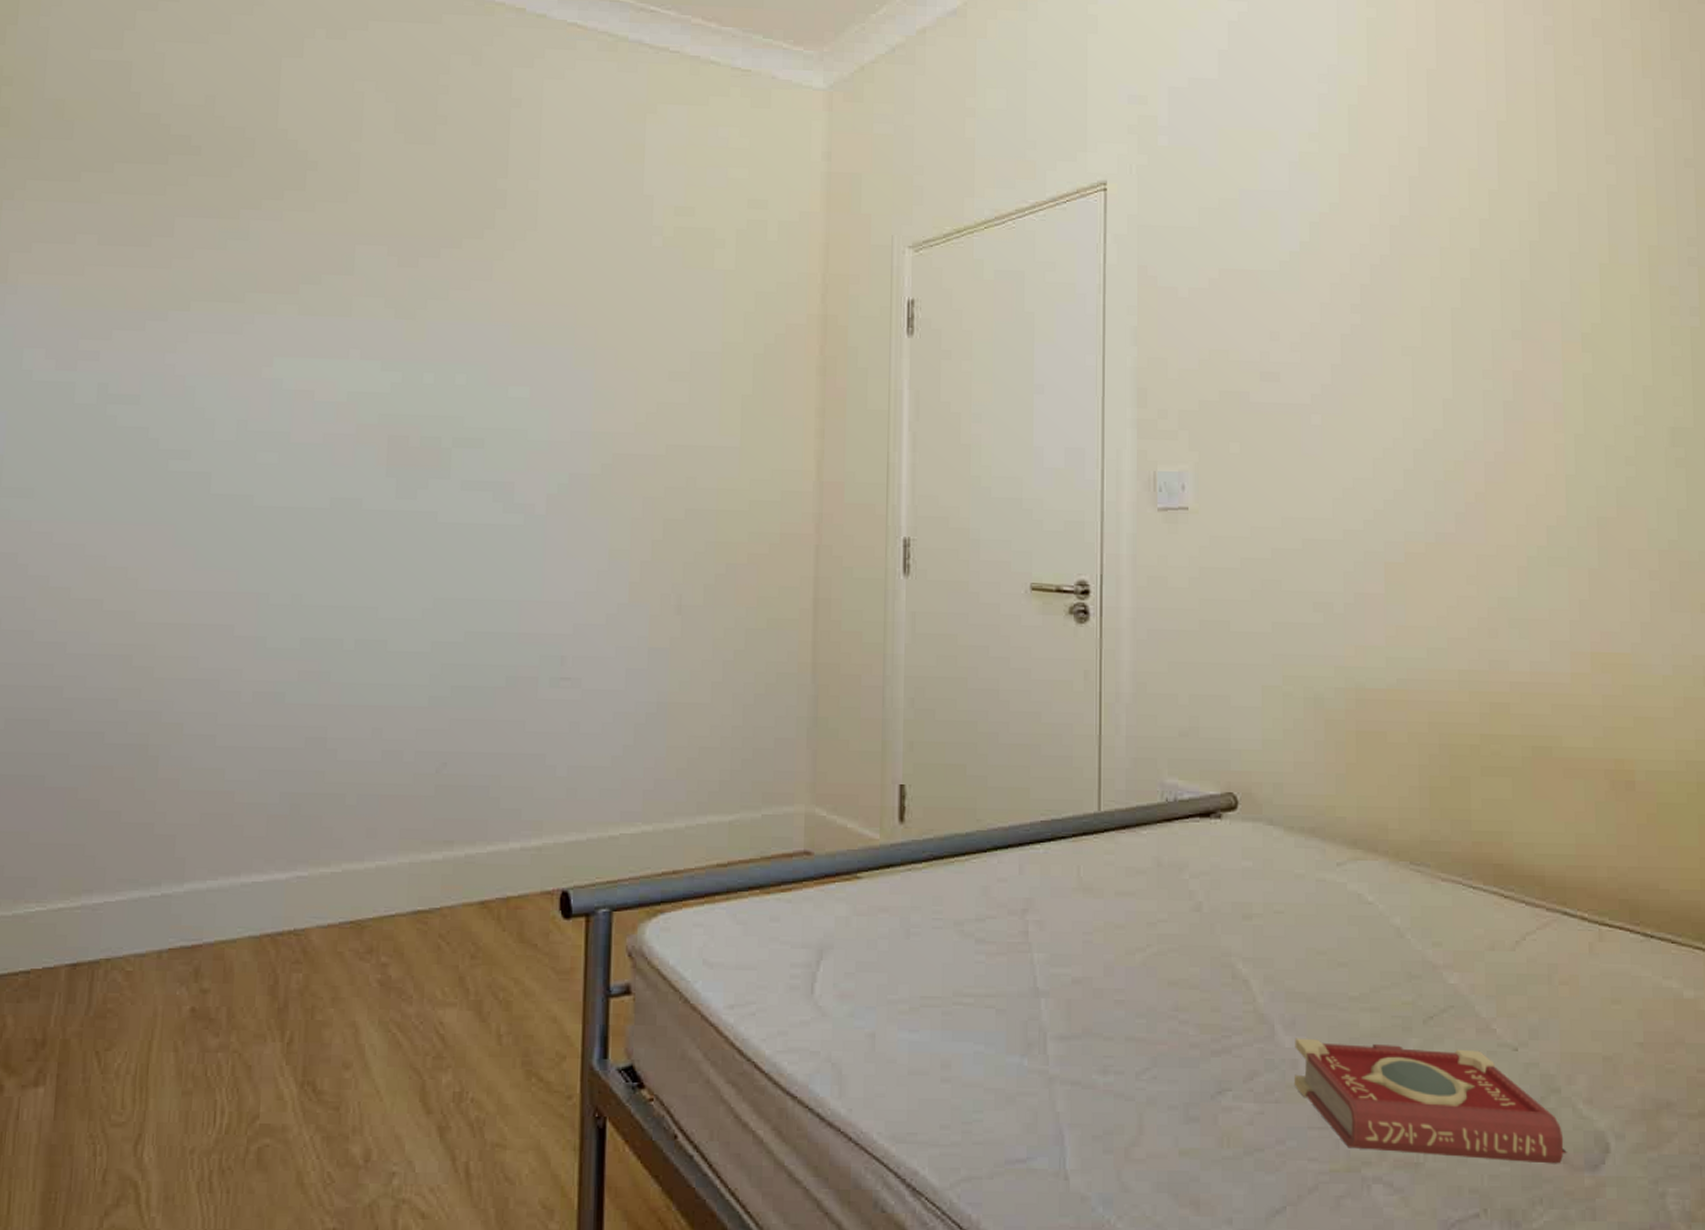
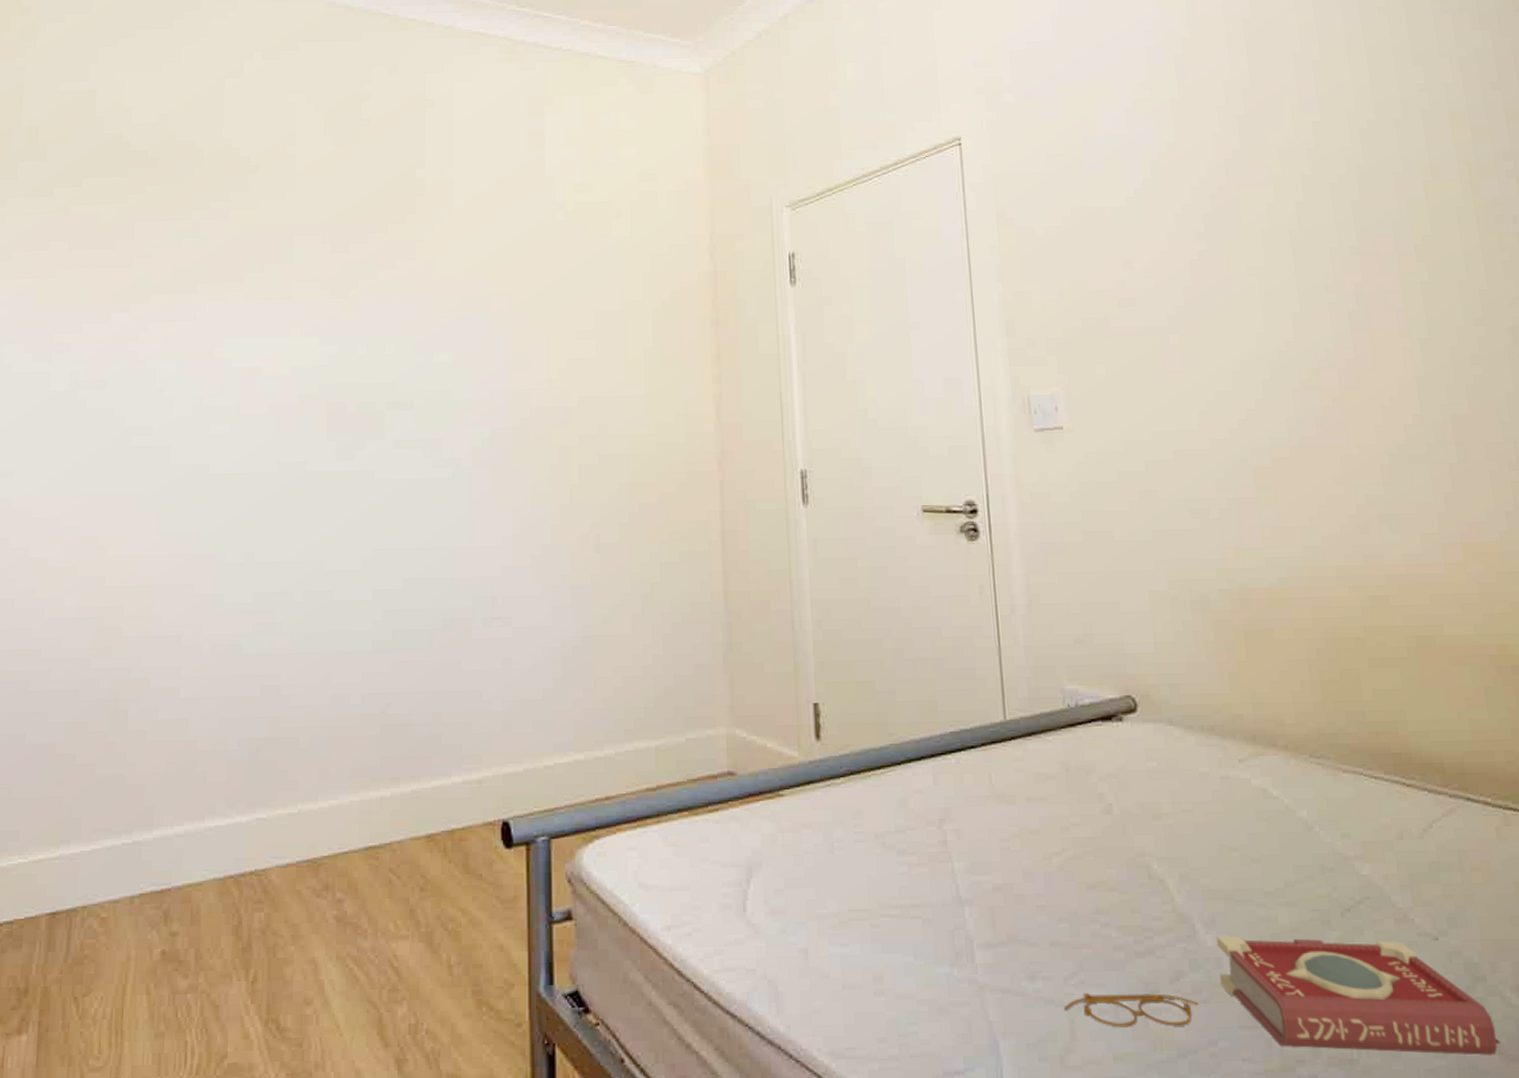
glasses: none [1134,1088,1271,1125] -> present [1064,992,1200,1028]

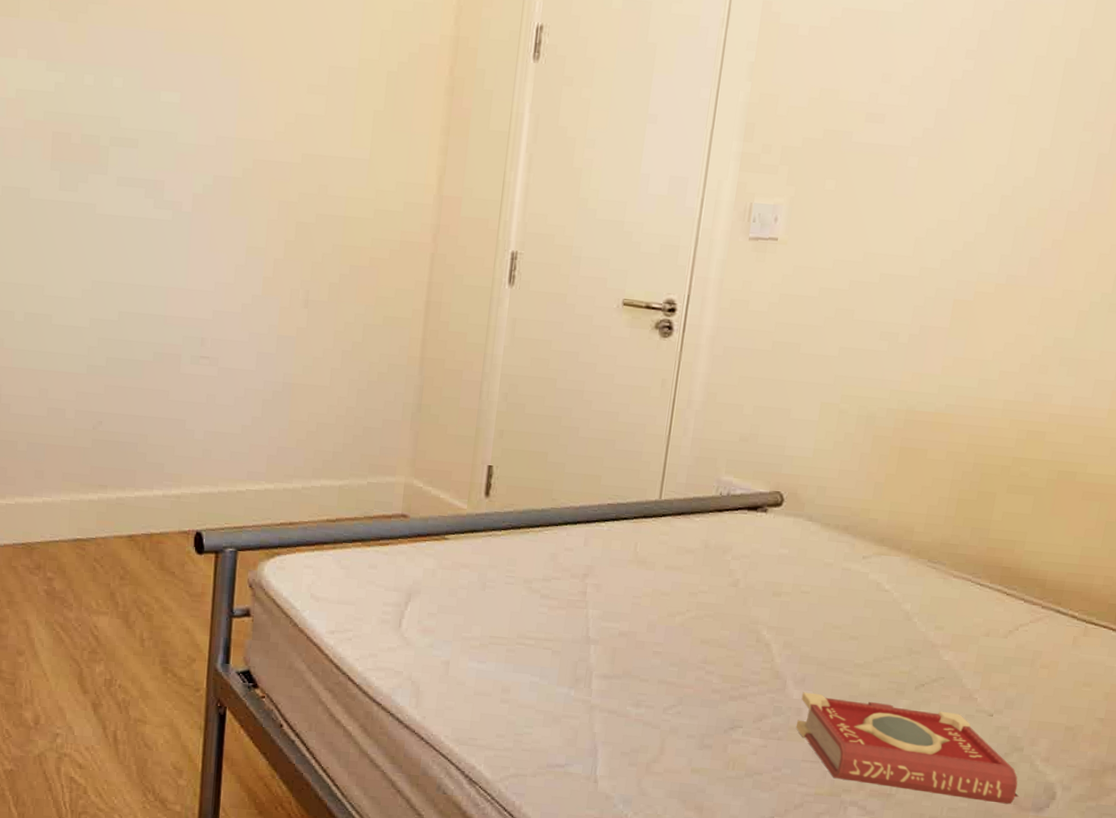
glasses: present [1064,992,1200,1028] -> none [659,720,774,755]

